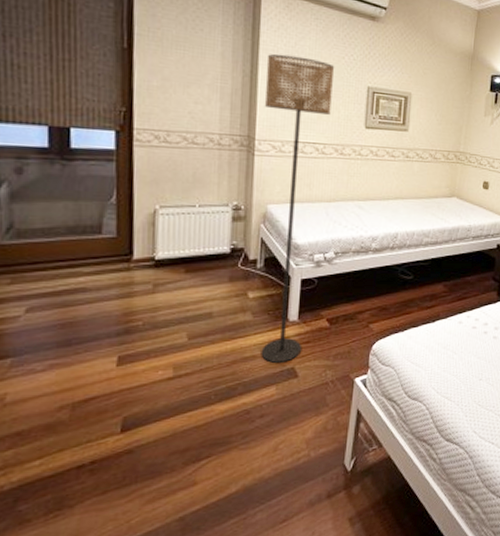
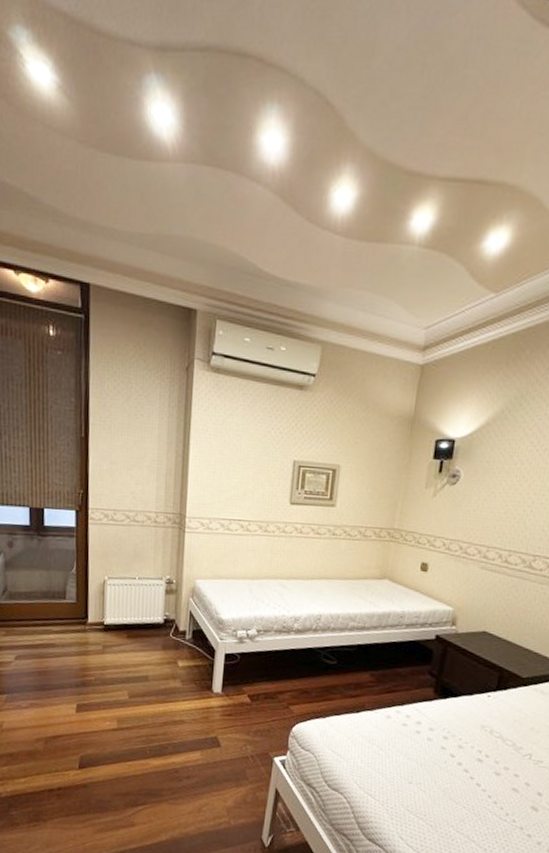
floor lamp: present [261,53,335,363] -> none [188,432,261,731]

